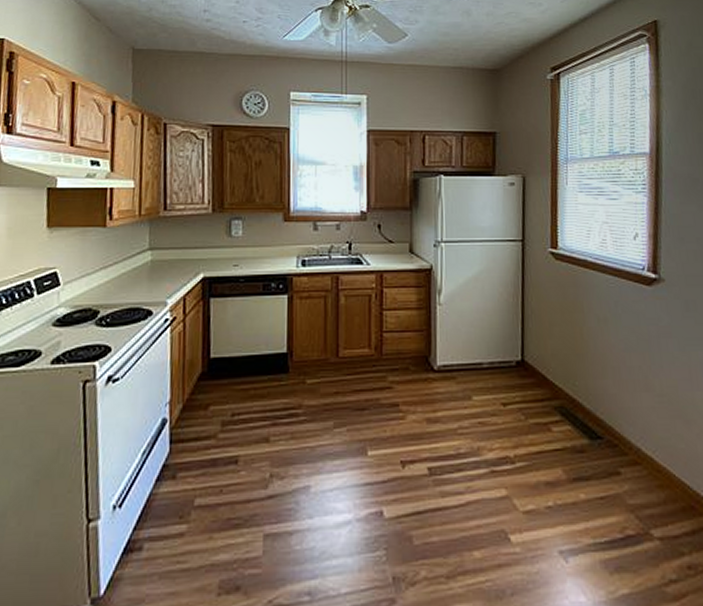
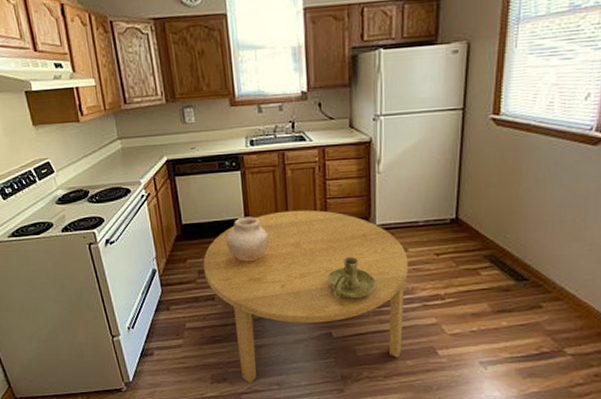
dining table: none [229,345,473,594] -> present [203,210,409,383]
vase: none [261,351,314,411] -> present [225,216,270,262]
candle holder: none [380,404,436,462] -> present [327,256,376,299]

